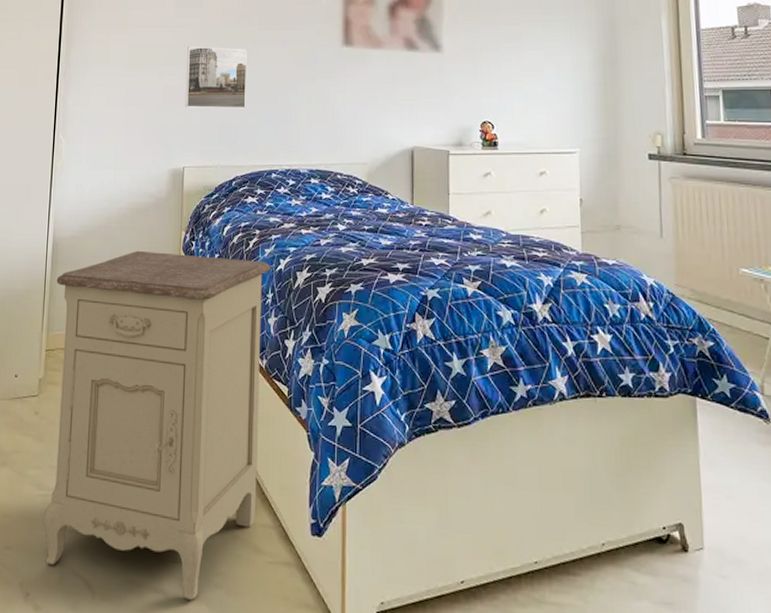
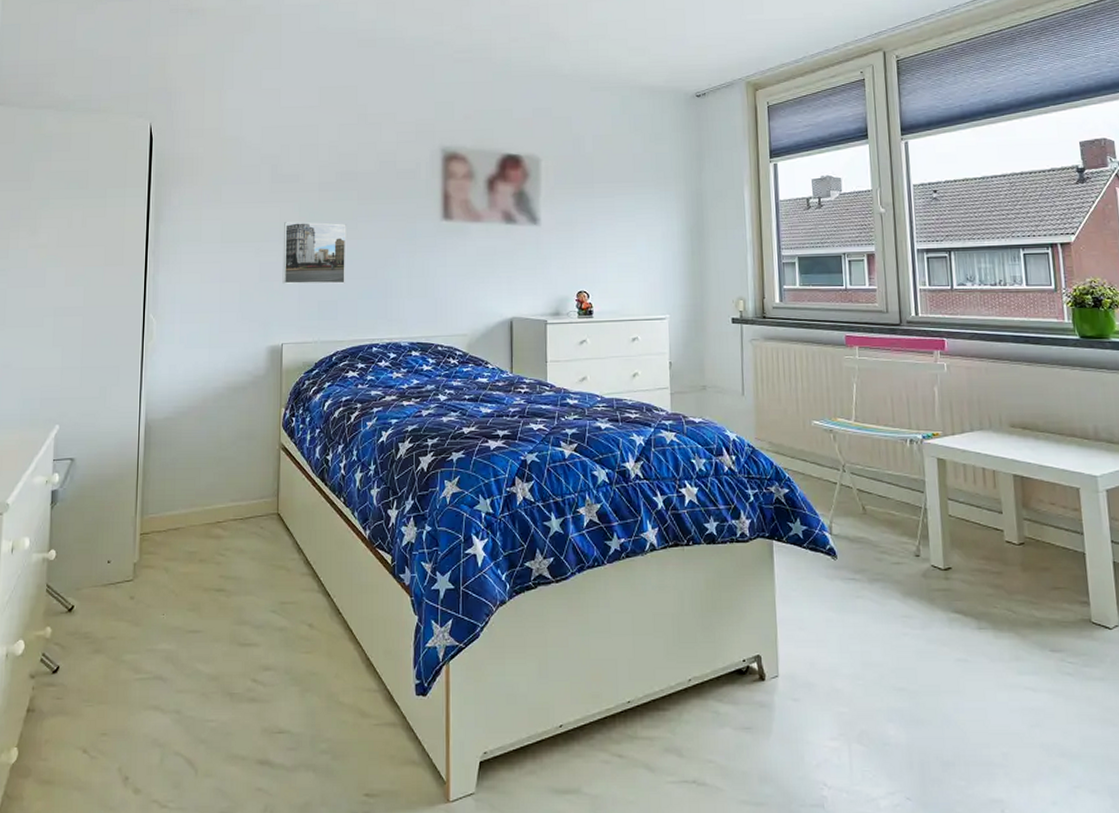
nightstand: present [44,250,271,600] -> none [142,429,373,768]

